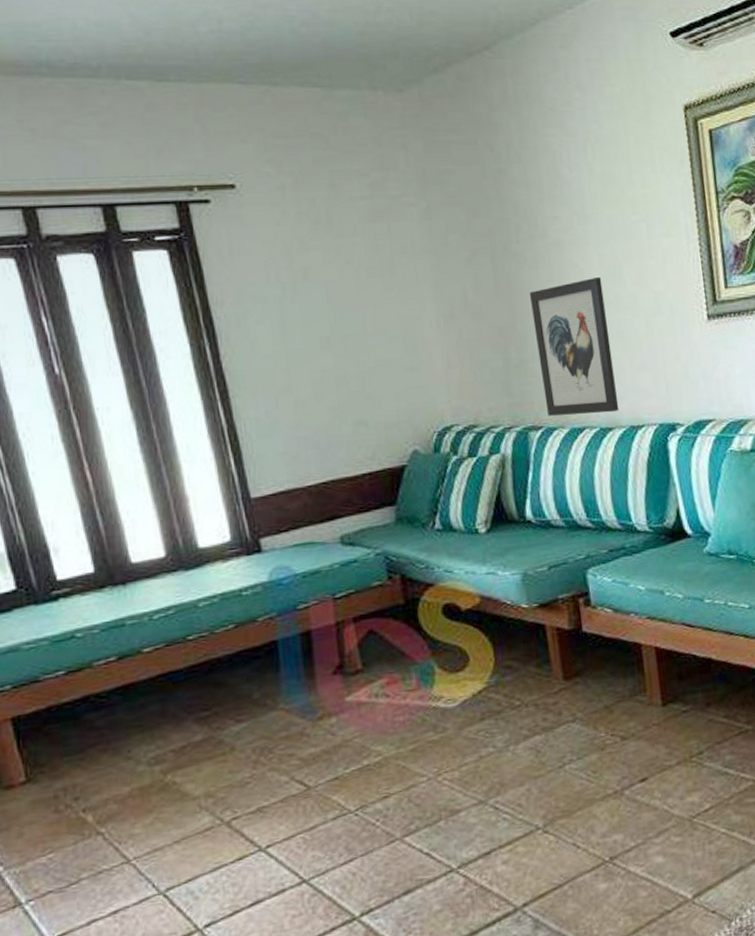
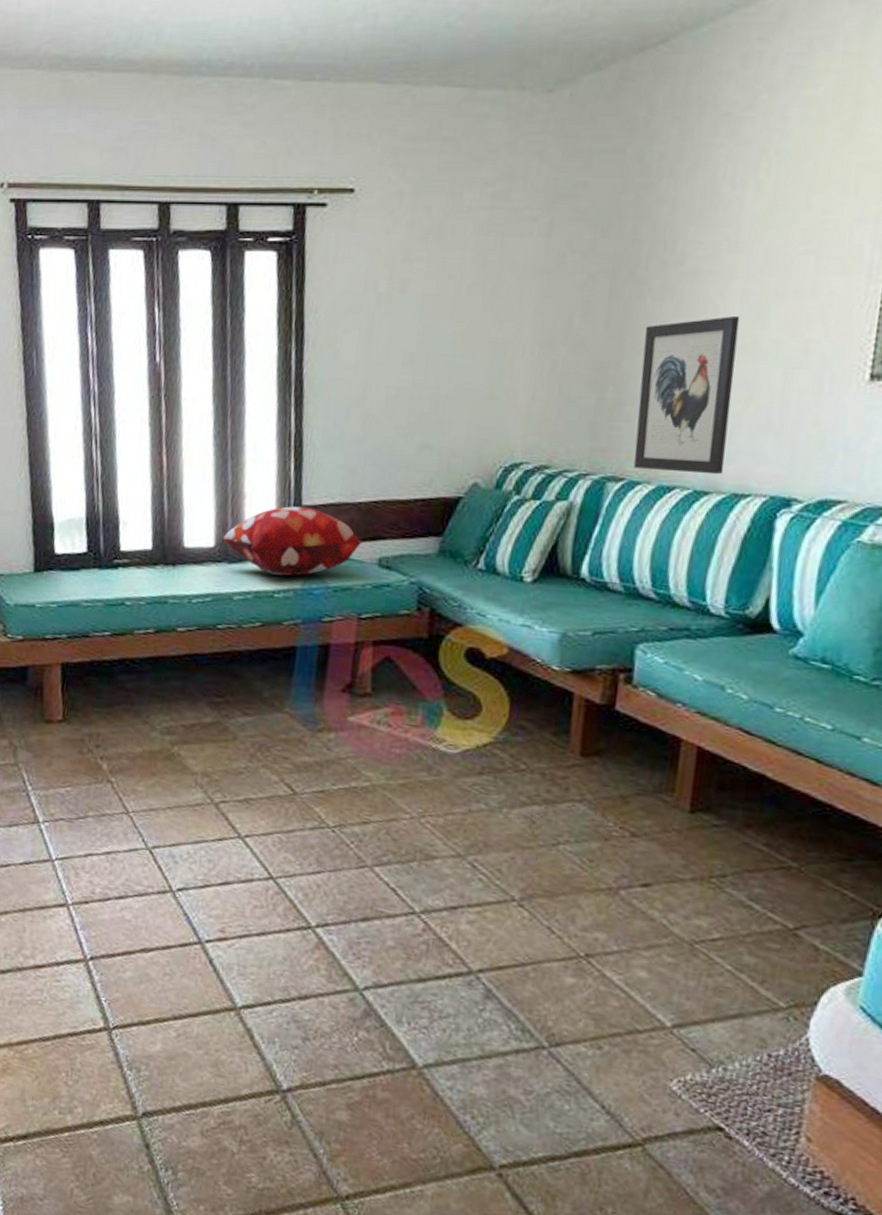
decorative pillow: none [172,499,321,573] -> present [222,506,363,576]

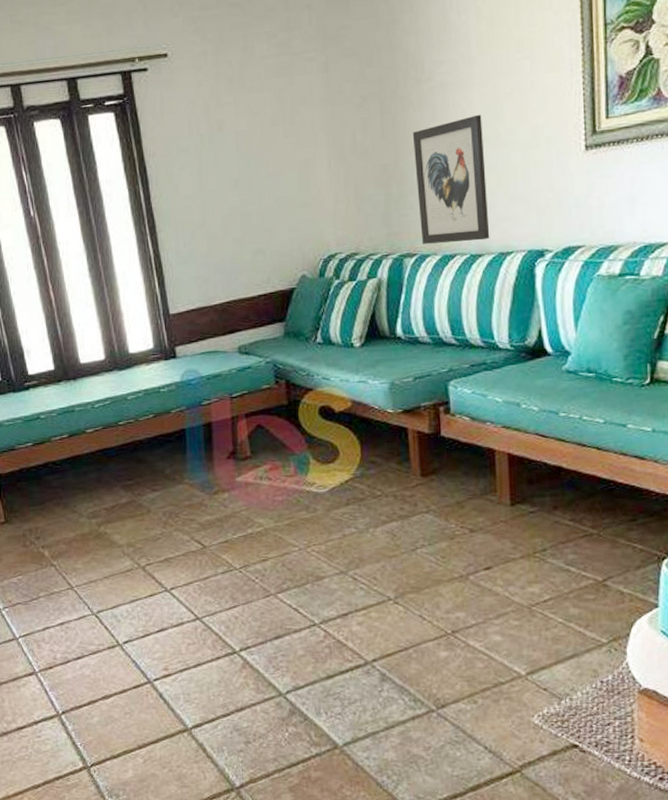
decorative pillow: present [222,506,363,576] -> none [110,315,223,374]

